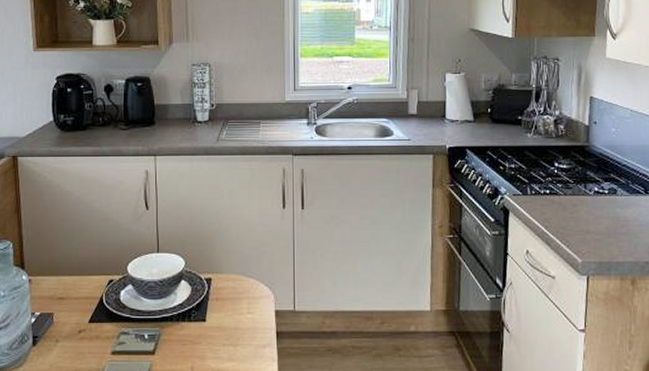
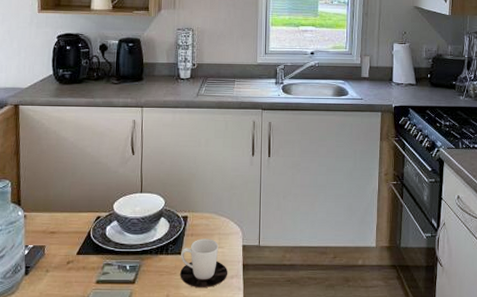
cup: none [205,303,260,359] -> present [180,239,228,288]

